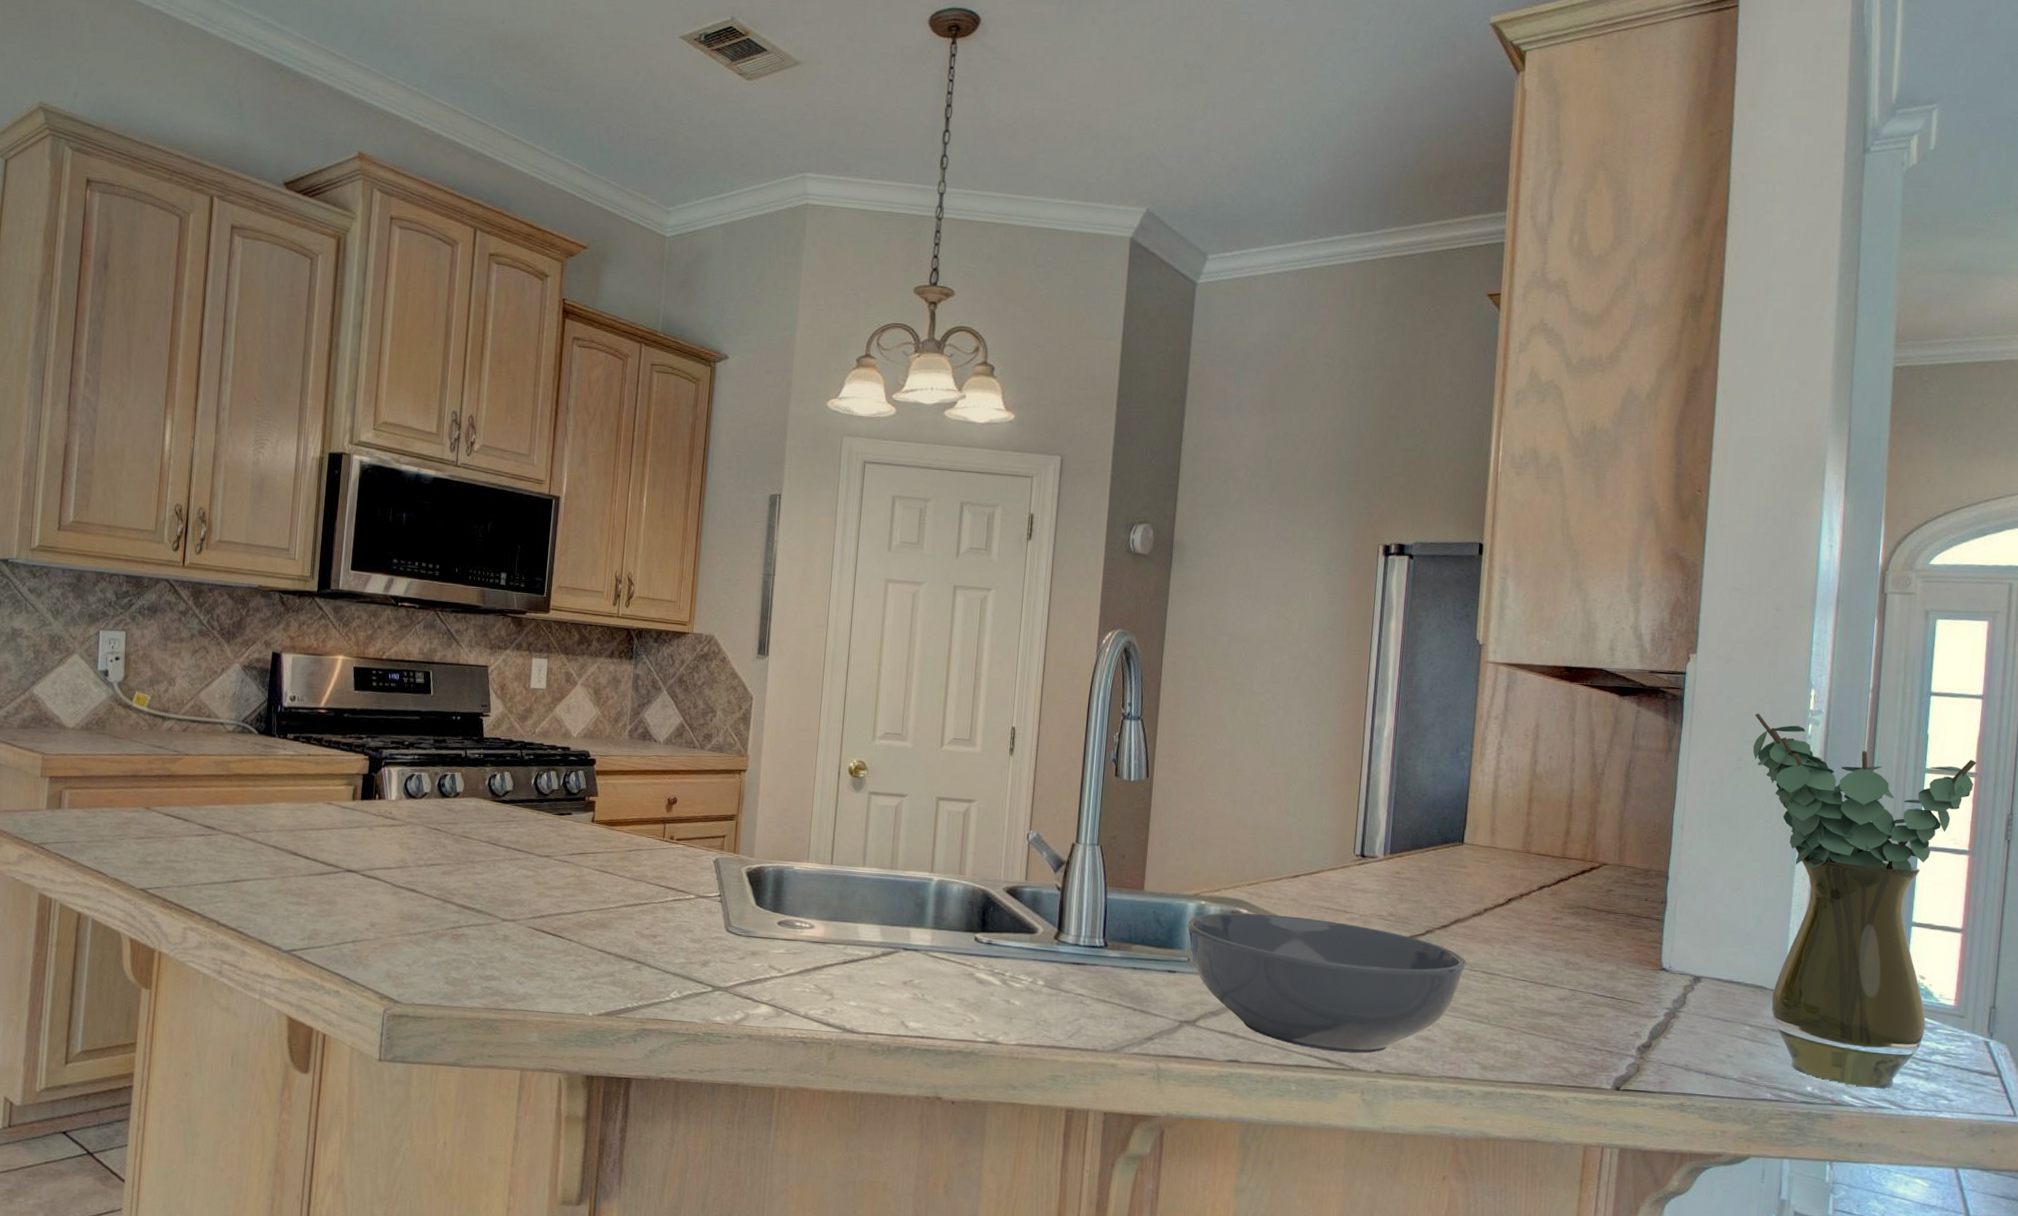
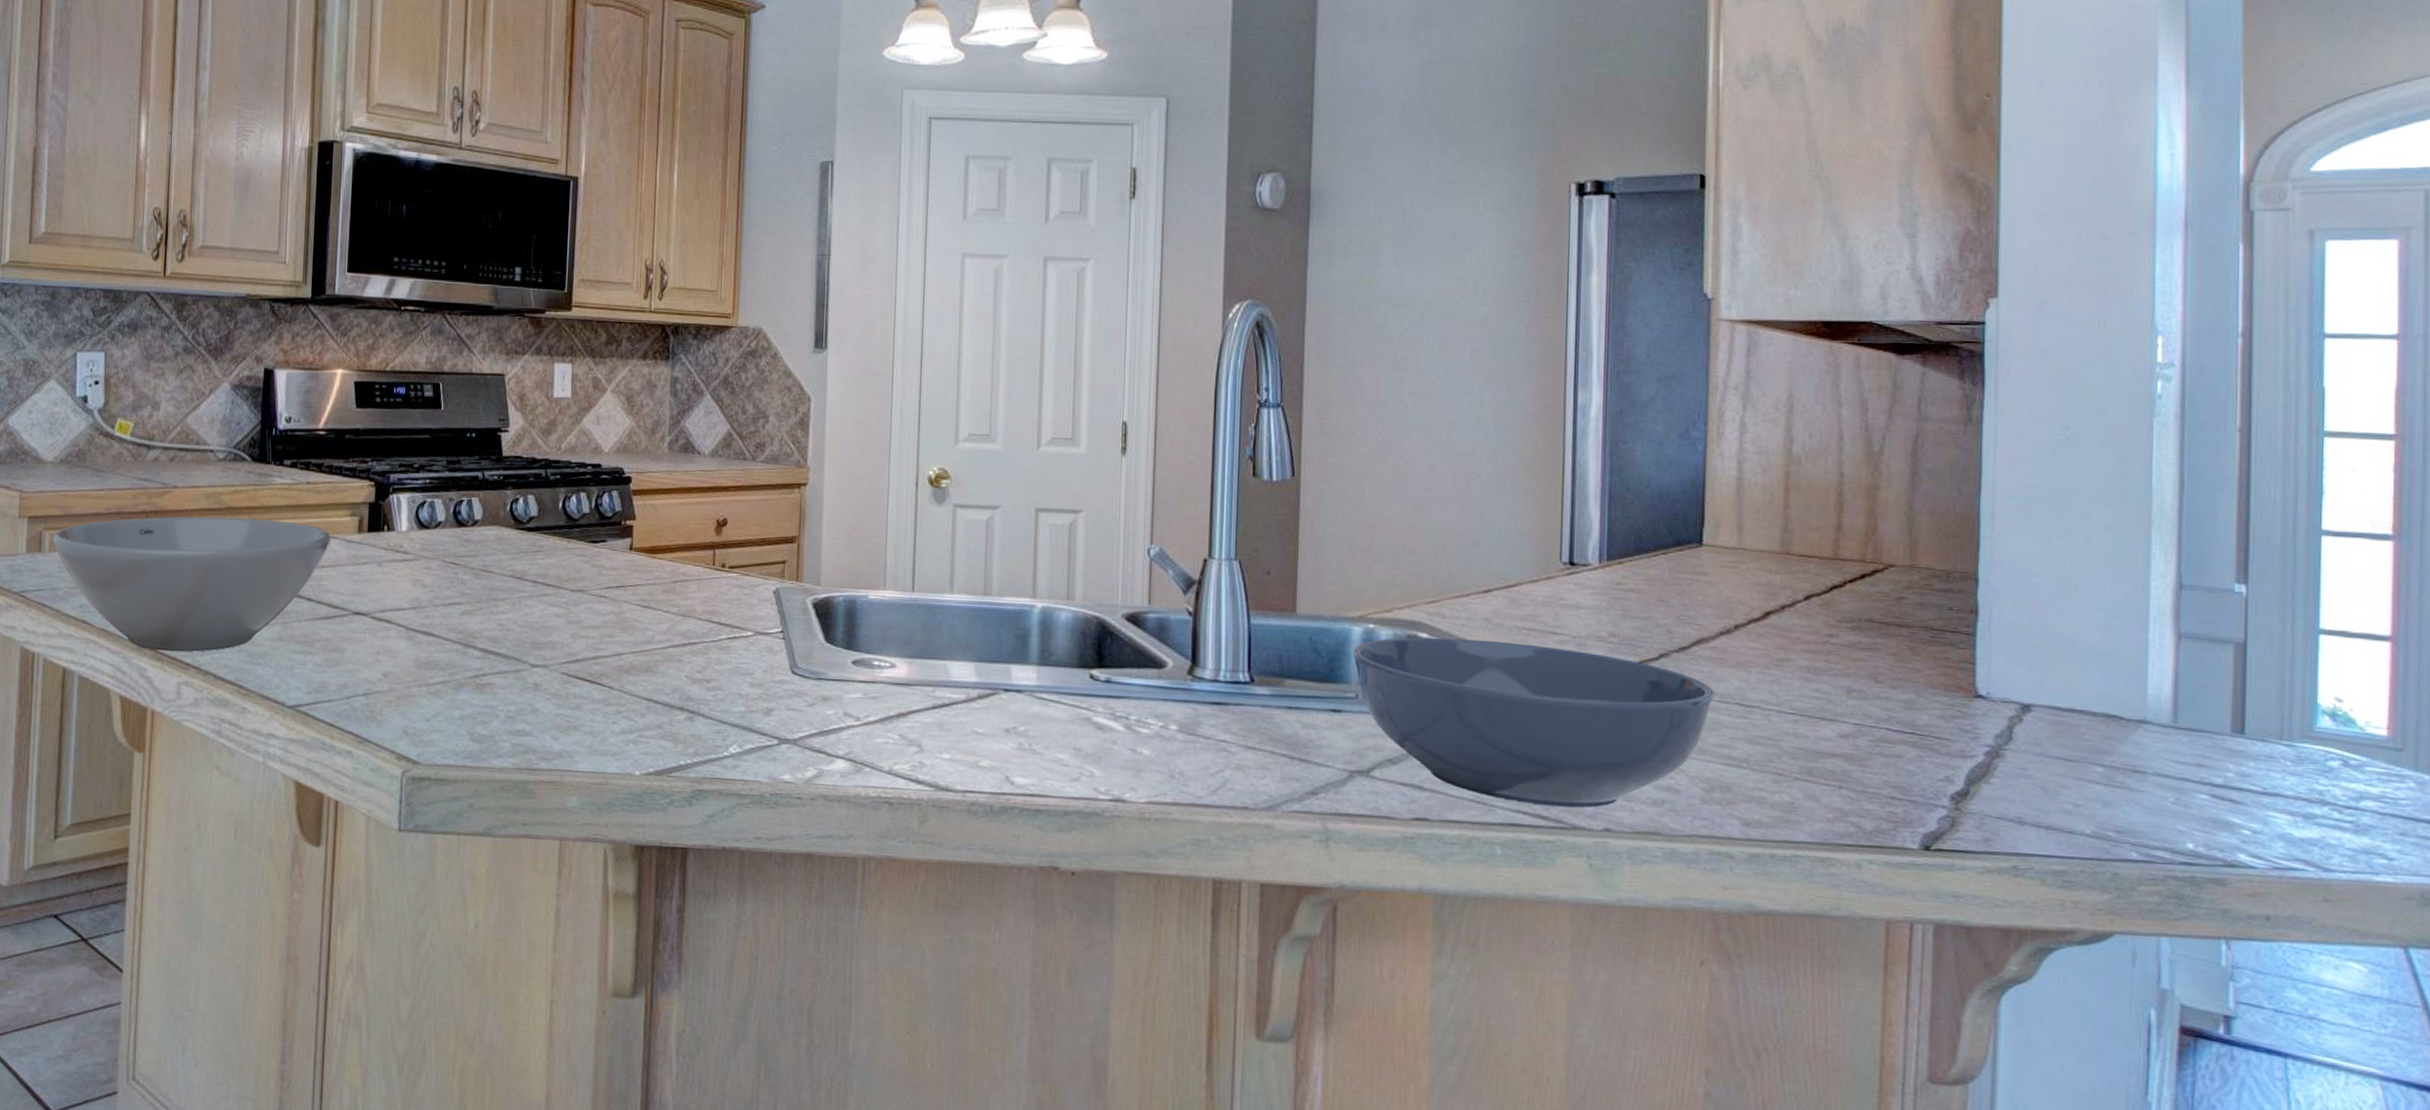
bowl: none [72,781,327,901] -> present [53,517,331,652]
vase: present [1753,713,1976,1089] -> none [2082,369,2395,845]

